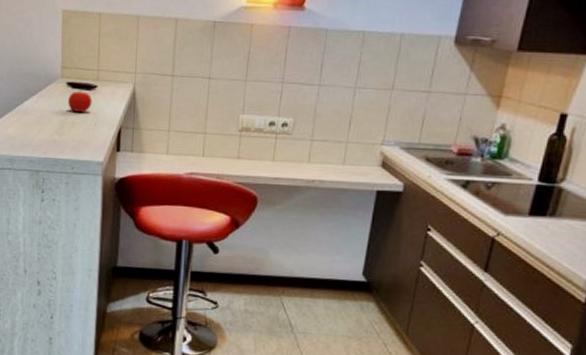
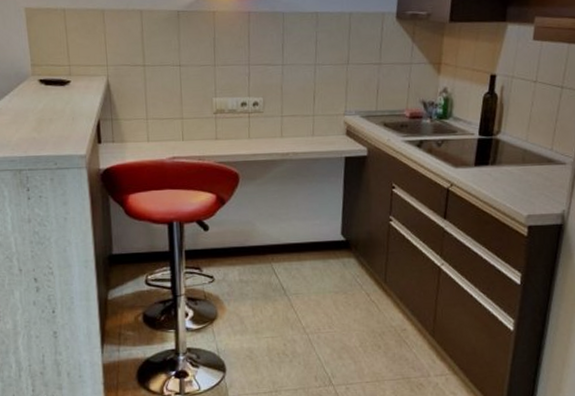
fruit: present [68,90,93,112] -> none [42,86,68,108]

